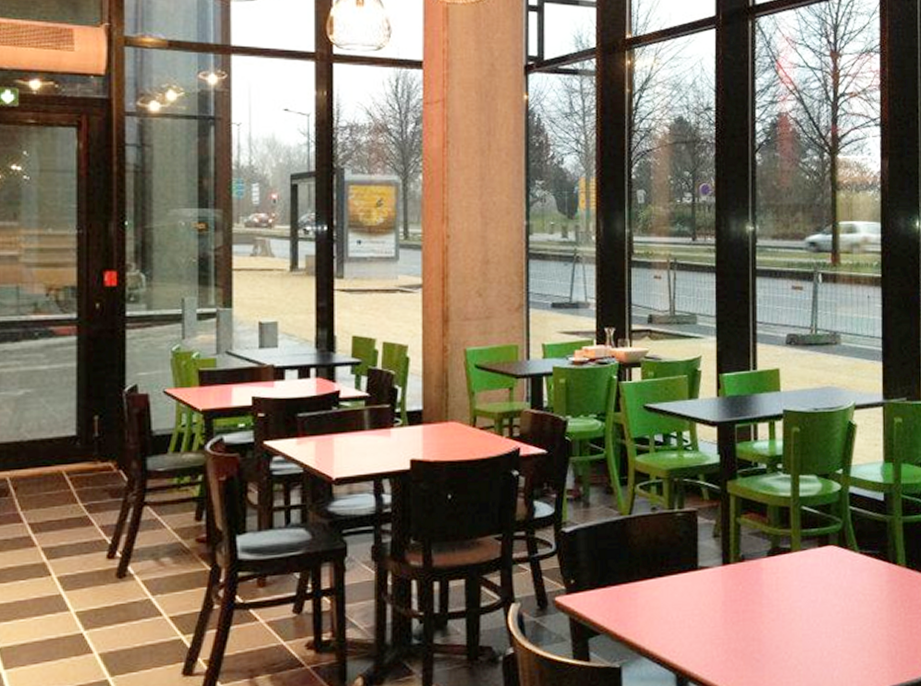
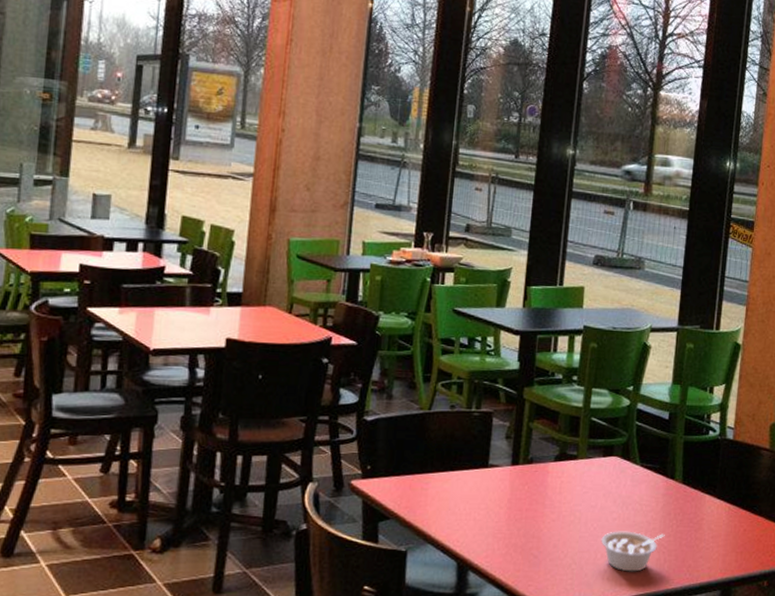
legume: none [825,623,894,669] -> present [601,531,665,572]

